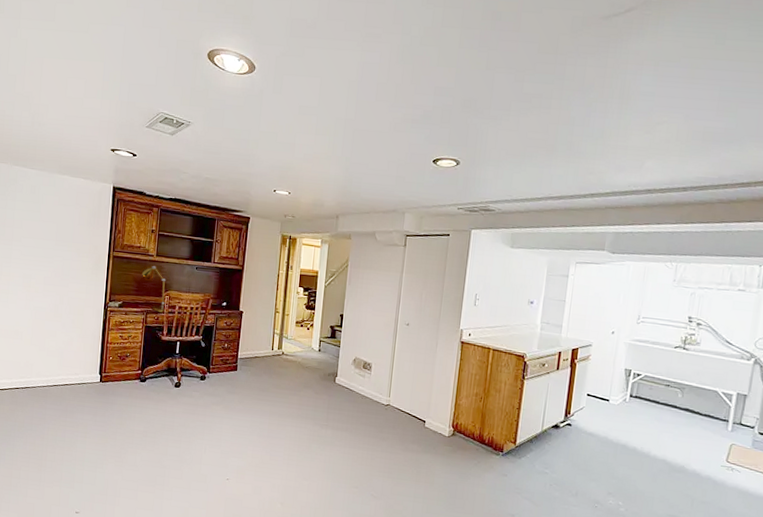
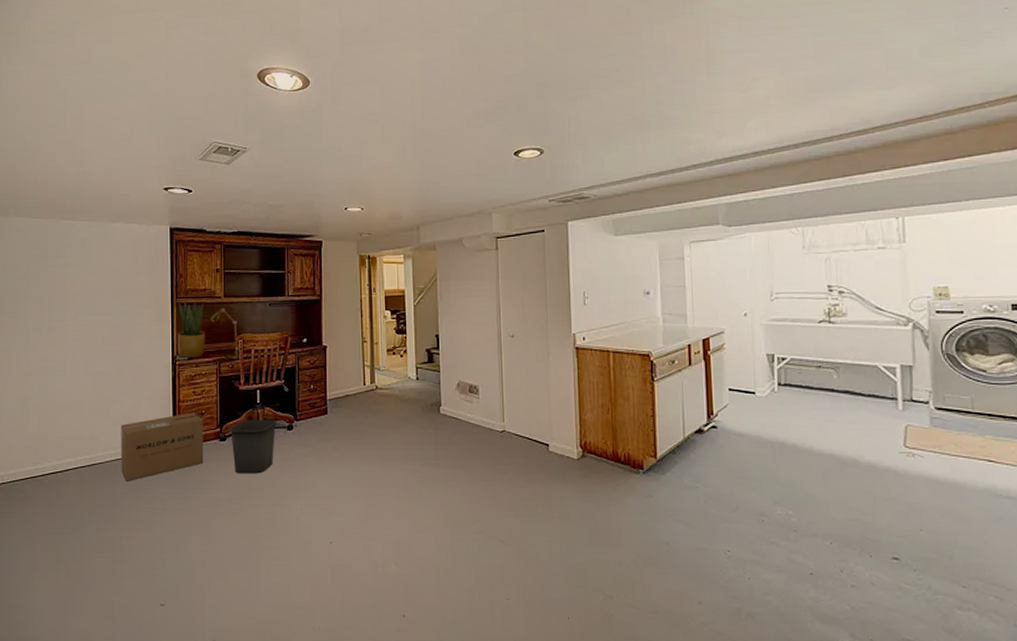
box: none [51,353,127,406] -> present [121,412,204,482]
planter: none [110,254,137,307] -> present [177,299,205,358]
waste bin: none [149,366,192,414] -> present [229,419,277,474]

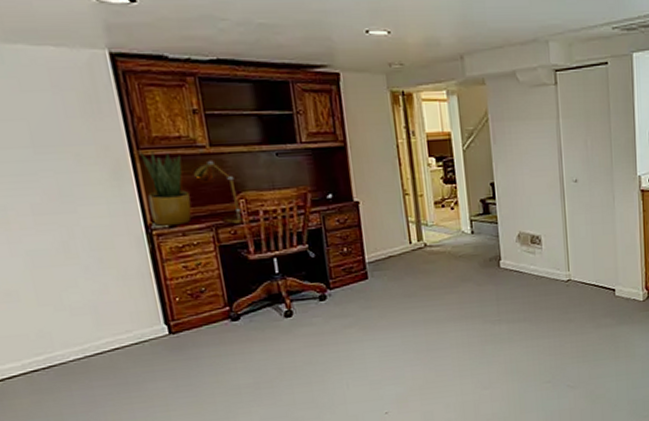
box: present [121,412,204,482] -> none [83,291,213,381]
waste bin: present [229,419,277,474] -> none [242,290,306,355]

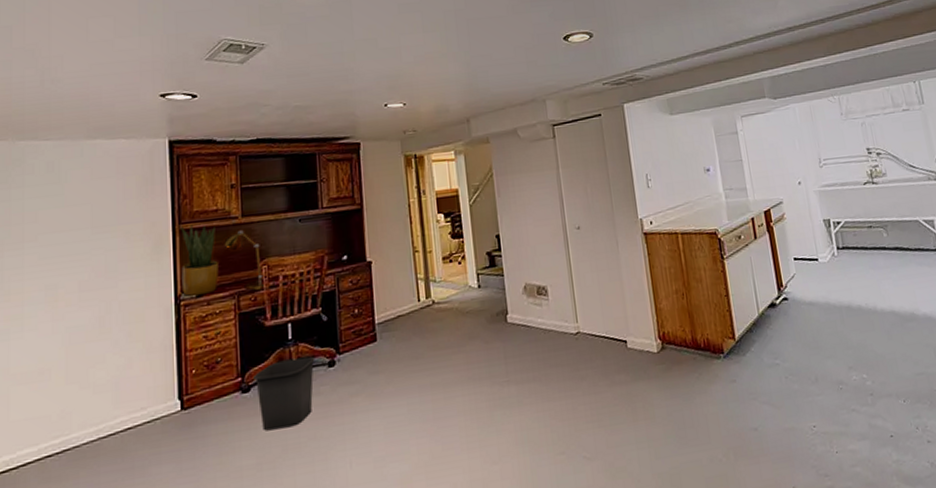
waste bin: none [242,290,306,355] -> present [254,356,315,431]

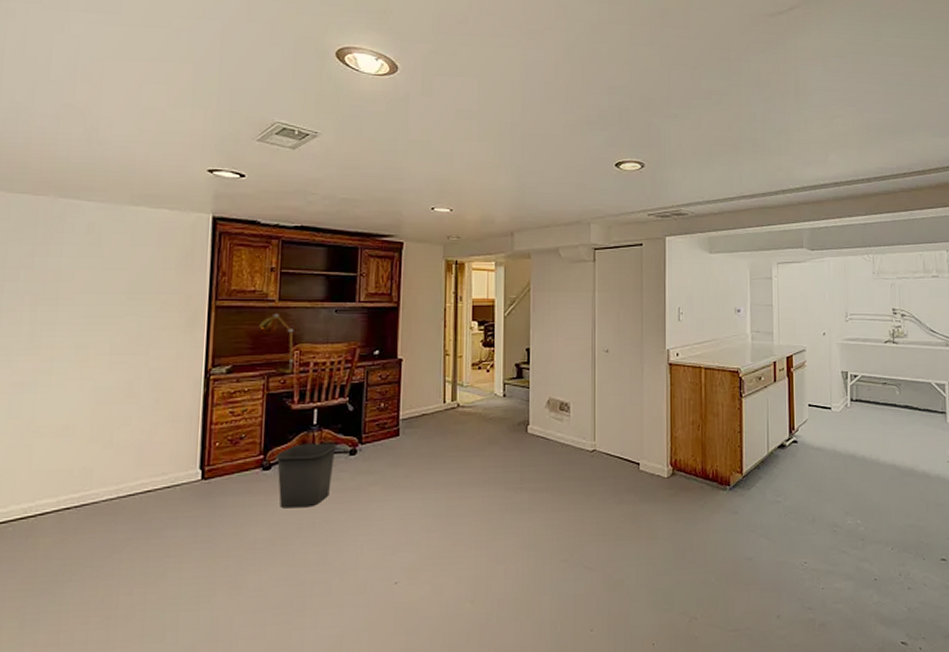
planter: present [180,223,219,296] -> none [213,302,251,371]

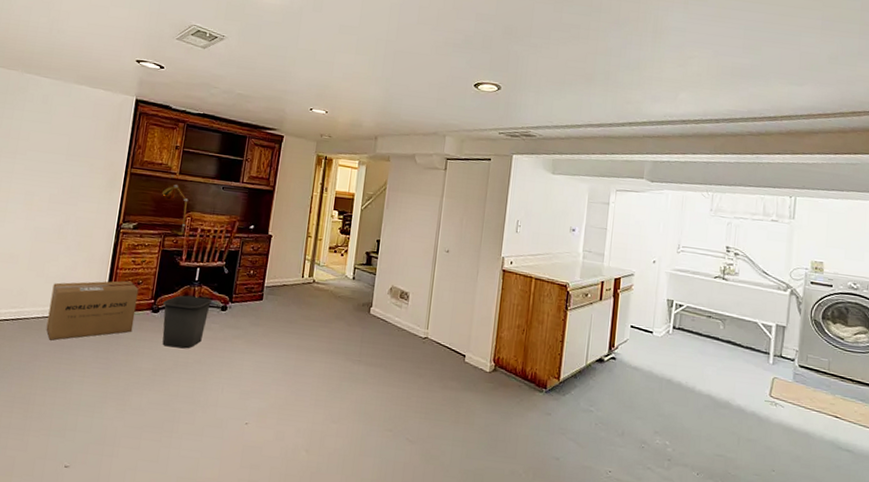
box: none [123,436,242,525] -> present [46,280,139,341]

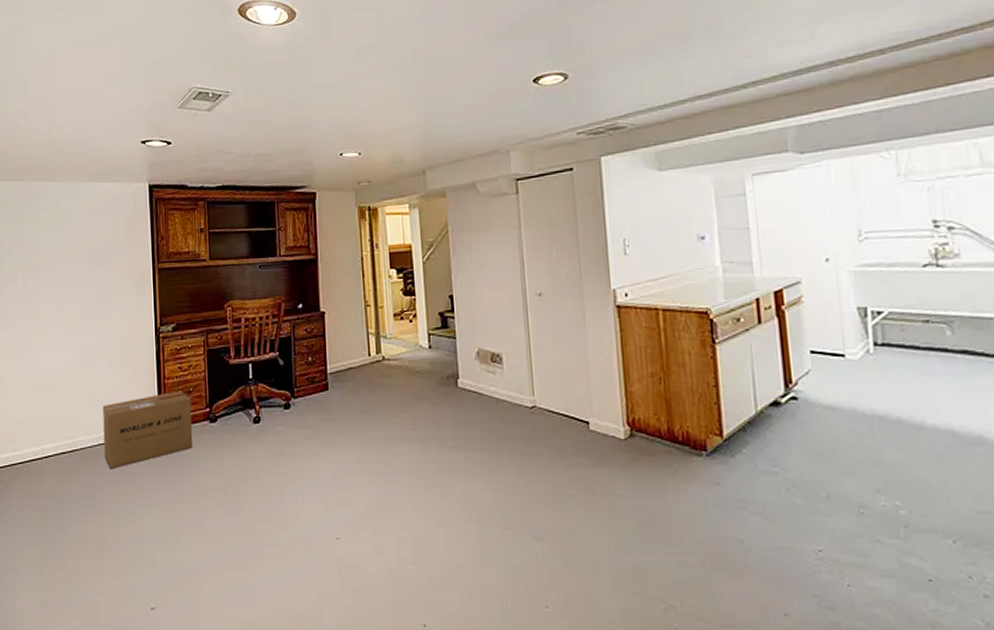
desk lamp: present [161,184,195,237] -> none [194,271,239,331]
waste bin: present [162,295,213,349] -> none [220,397,273,460]

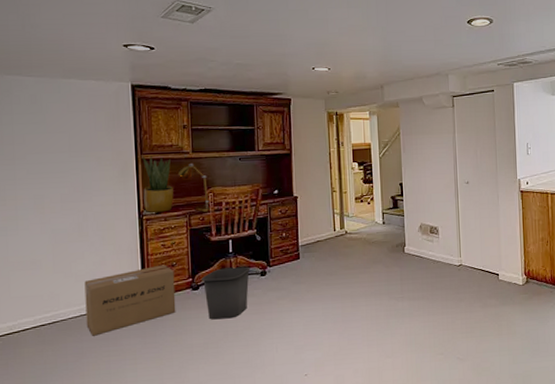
planter: none [159,263,191,329] -> present [142,155,174,212]
desk lamp: none [194,271,239,331] -> present [177,162,220,213]
waste bin: none [220,397,273,460] -> present [202,266,251,320]

